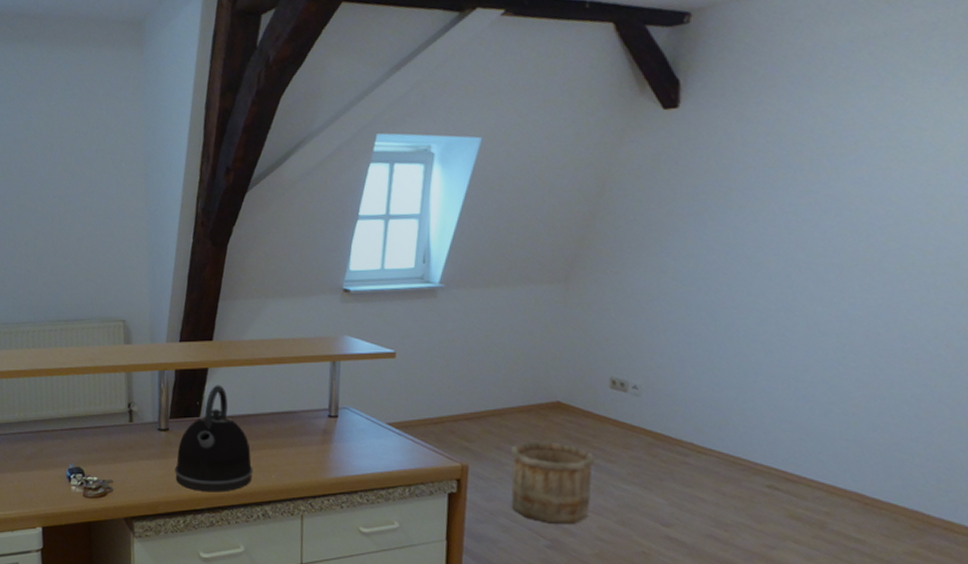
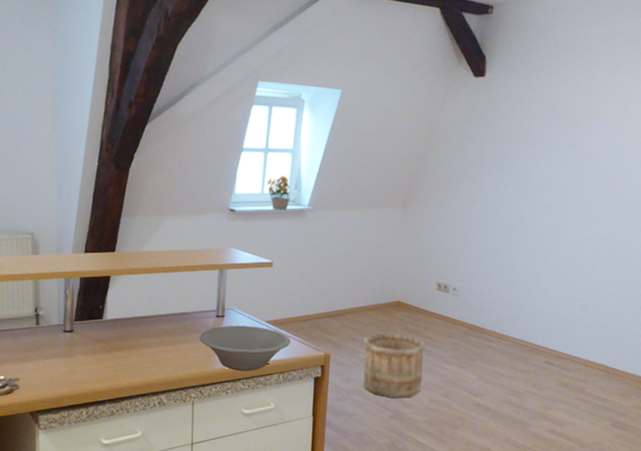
kettle: present [174,385,254,492] -> none [78,290,151,385]
bowl: none [308,427,418,483] -> present [199,325,291,372]
flowerpot: none [388,246,418,291] -> present [267,175,291,211]

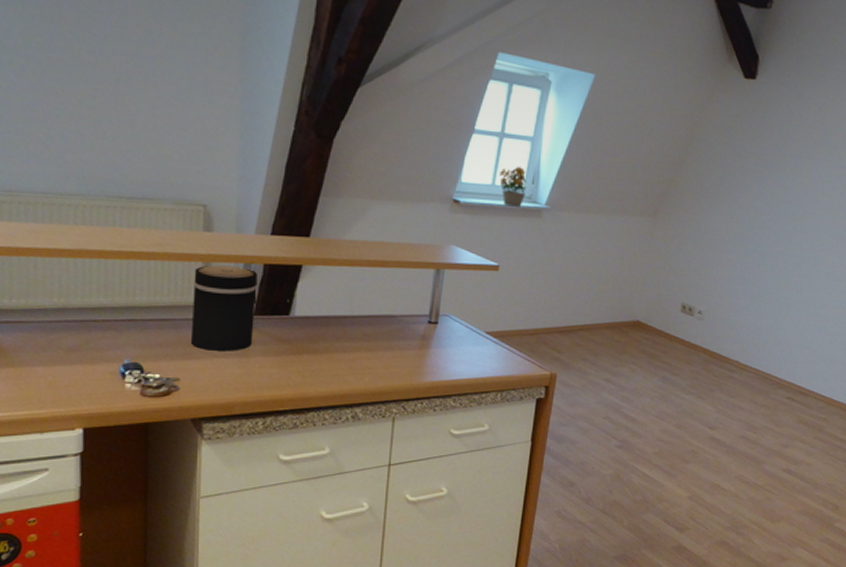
cylinder: none [26,281,76,354] -> present [190,265,257,351]
bowl: present [199,325,291,372] -> none [406,334,513,387]
wooden bucket: present [363,333,425,398] -> none [591,355,662,427]

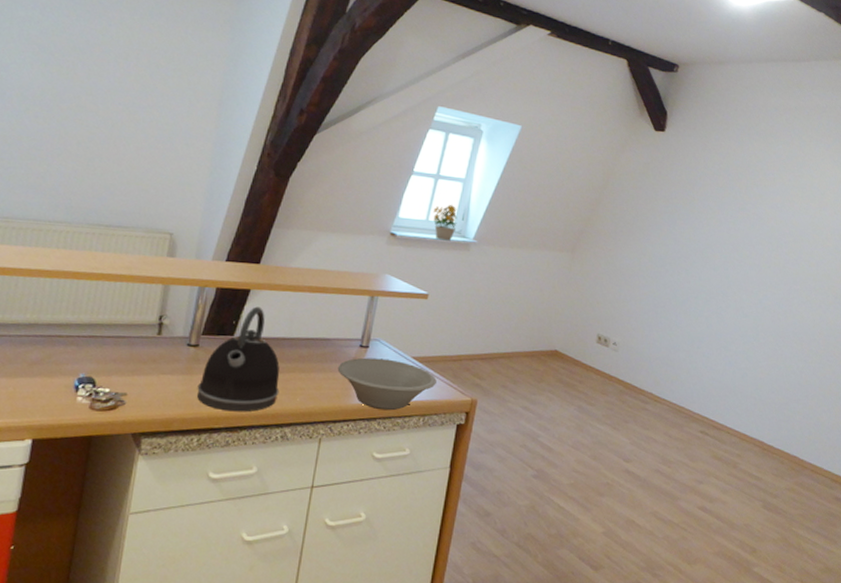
cylinder: present [190,265,257,351] -> none [141,287,210,369]
kettle: none [256,283,345,394] -> present [197,306,280,412]
bowl: none [406,334,513,387] -> present [337,357,437,411]

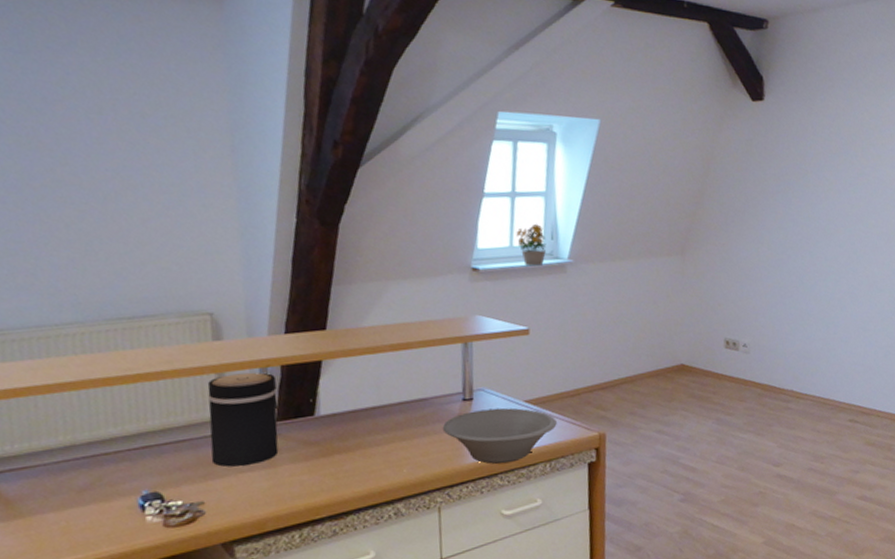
cylinder: none [141,287,210,369] -> present [207,372,279,467]
kettle: present [197,306,280,412] -> none [285,377,382,499]

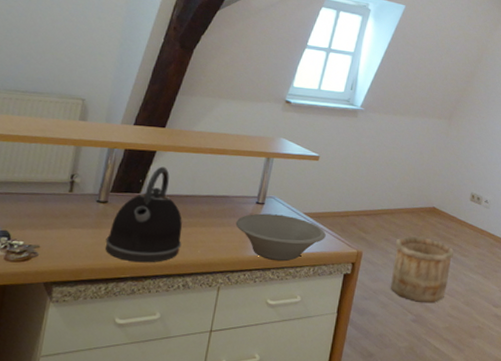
cylinder: present [207,372,279,467] -> none [54,148,118,223]
kettle: none [285,377,382,499] -> present [105,166,182,263]
flowerpot: present [516,223,547,267] -> none [325,75,347,109]
wooden bucket: none [644,401,716,478] -> present [391,236,454,303]

